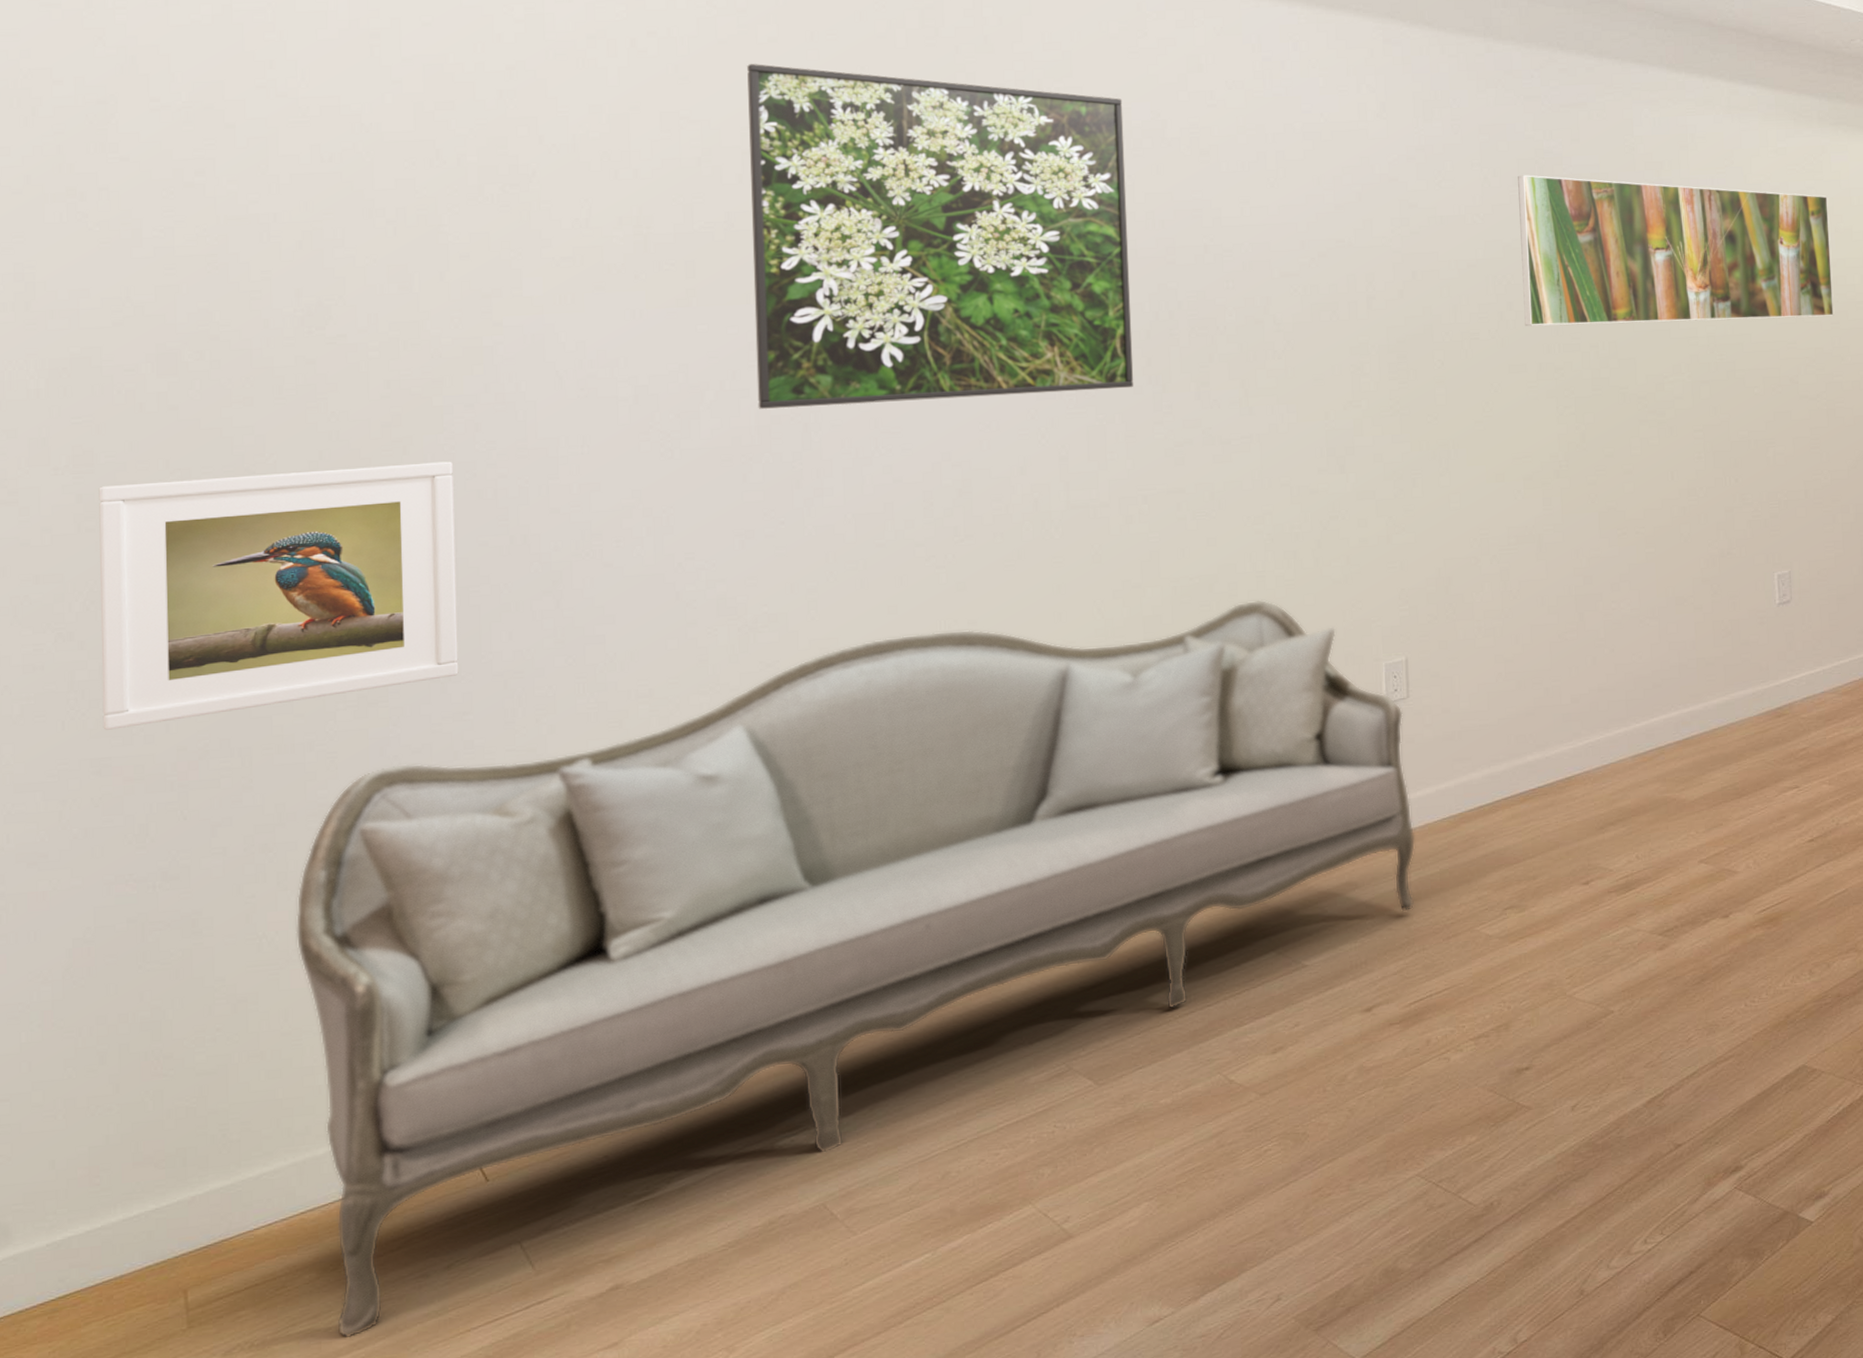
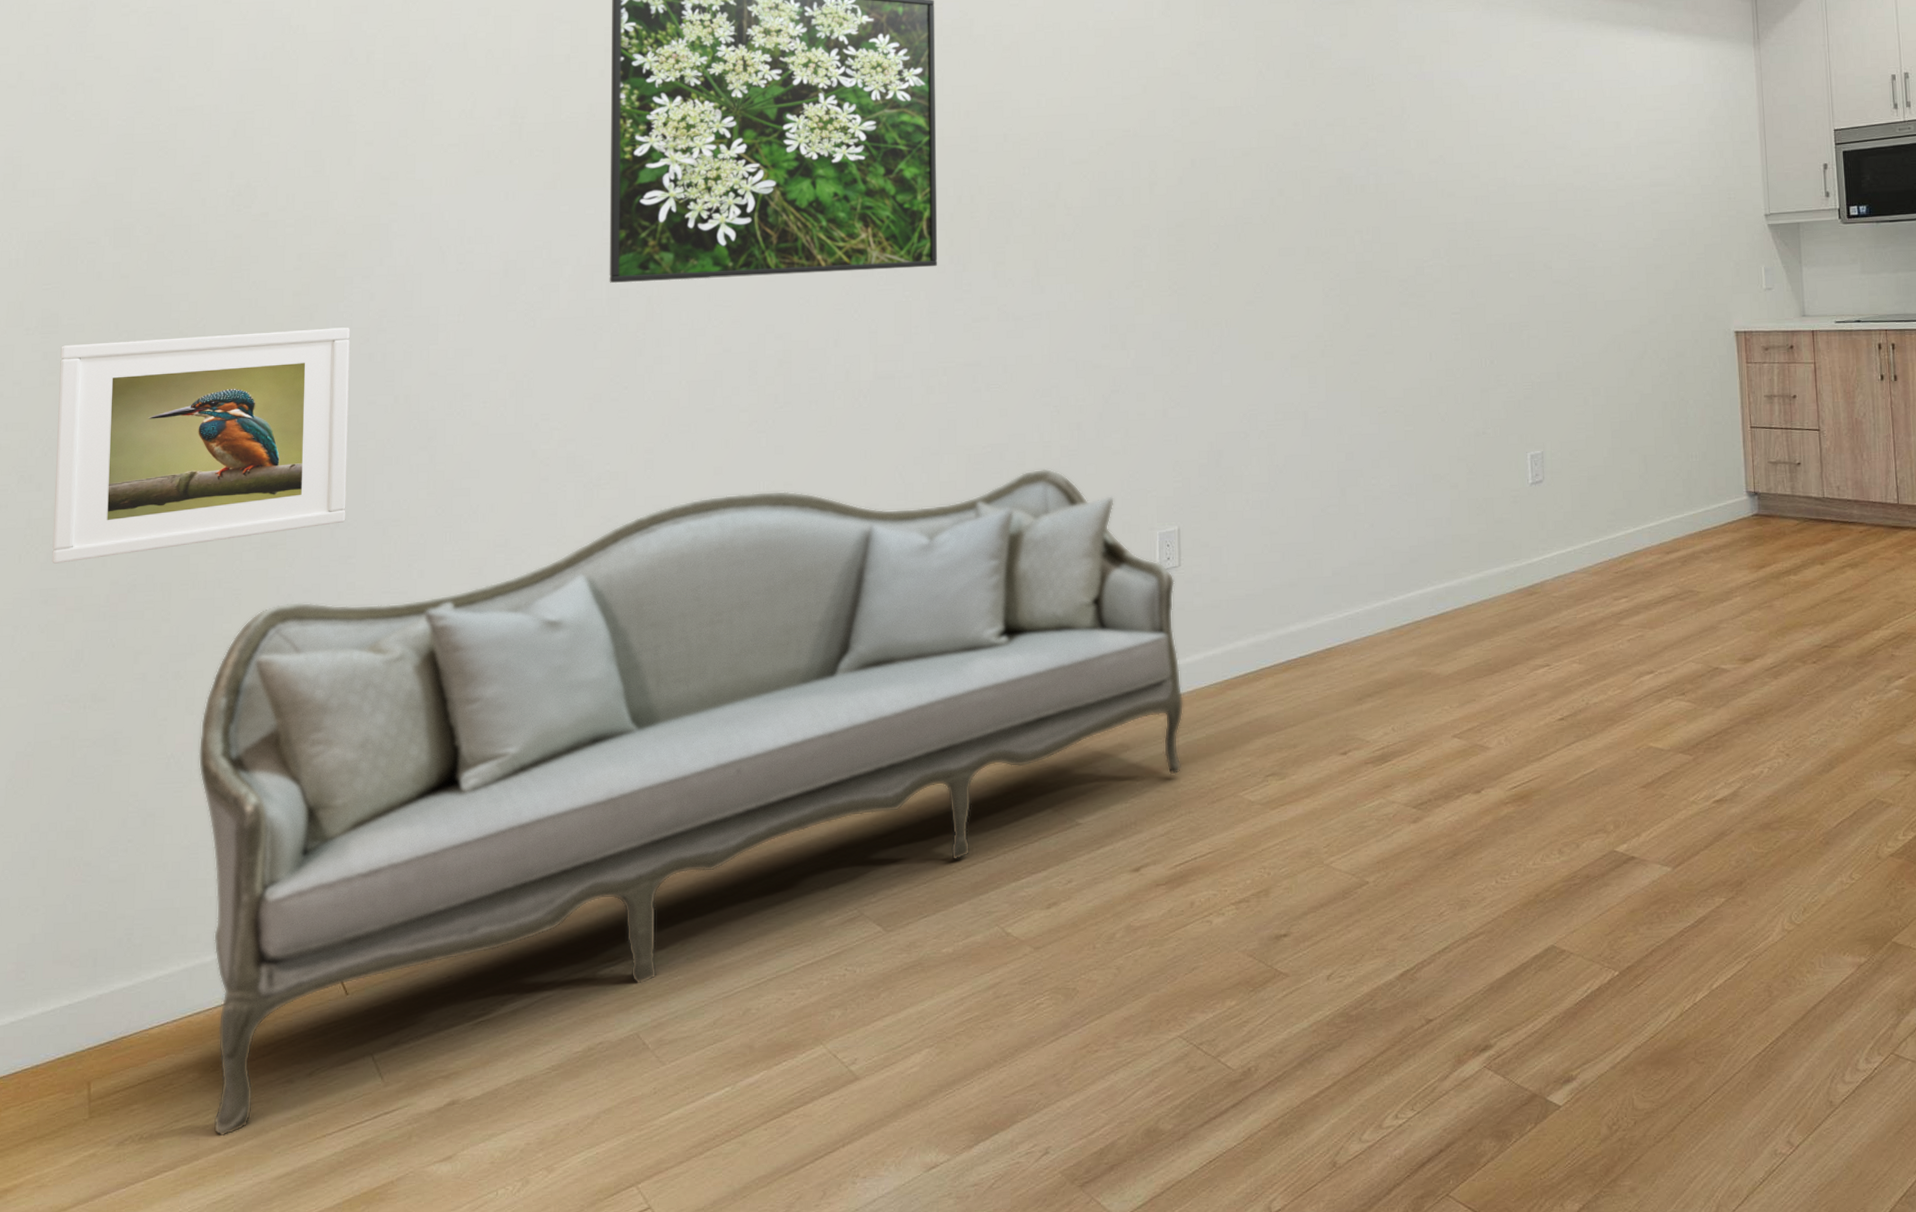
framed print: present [1518,175,1834,327] -> none [1290,68,1586,212]

